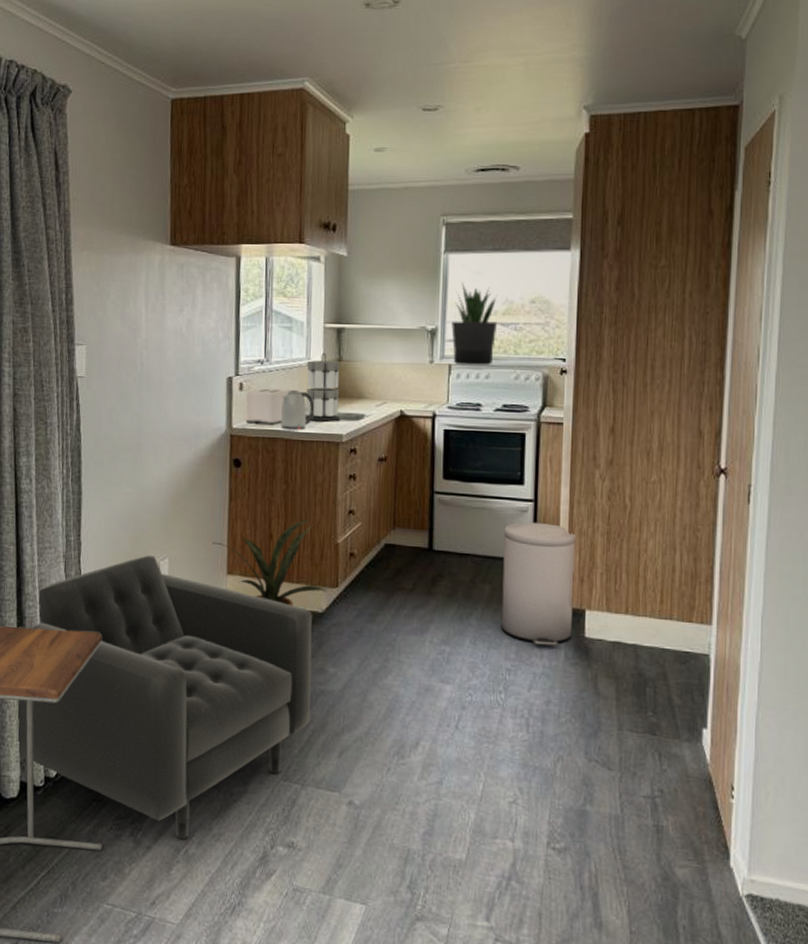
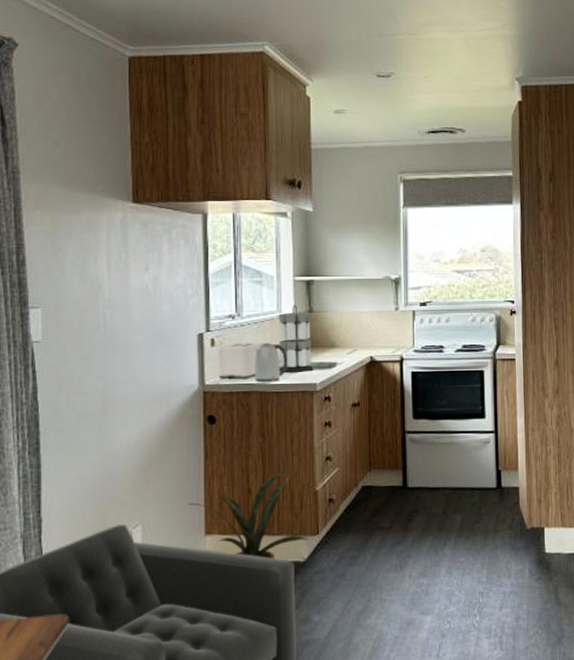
planter: present [451,282,498,366] -> none [413,234,454,311]
pedal bin: present [501,522,577,646] -> none [470,452,534,566]

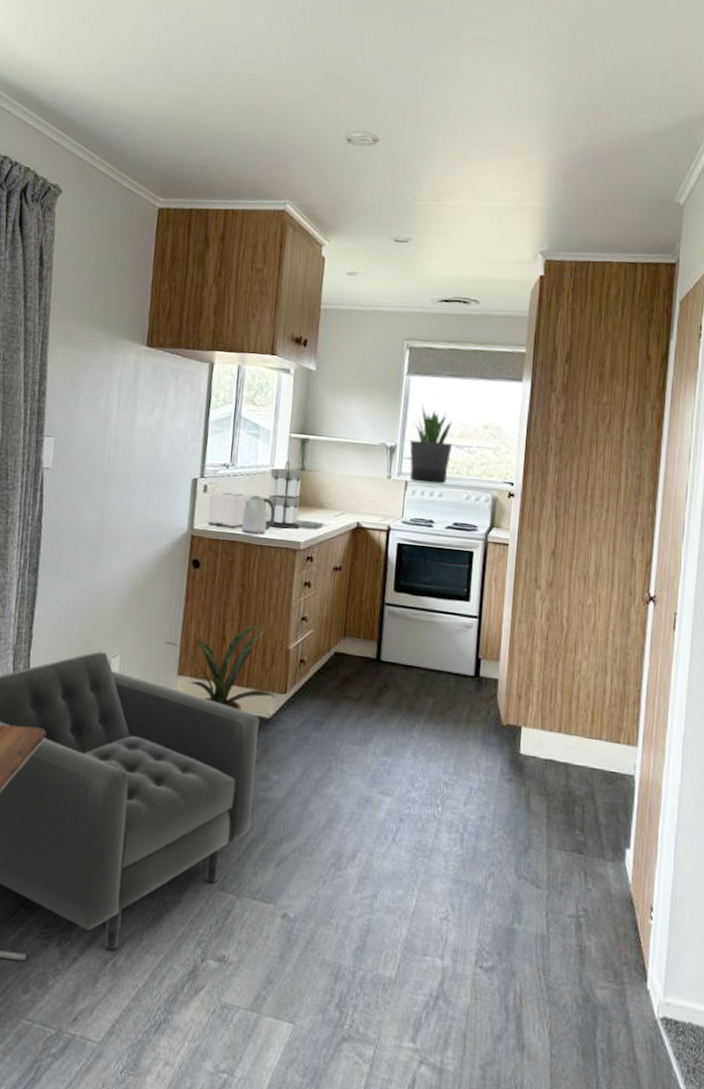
planter: none [413,234,454,311] -> present [409,403,454,485]

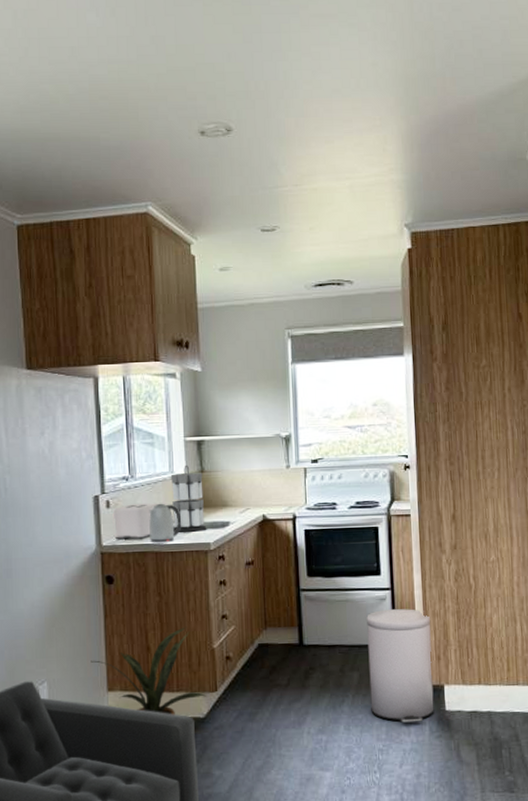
planter: present [409,403,454,485] -> none [303,390,345,468]
pedal bin: none [441,637,517,761] -> present [366,609,434,724]

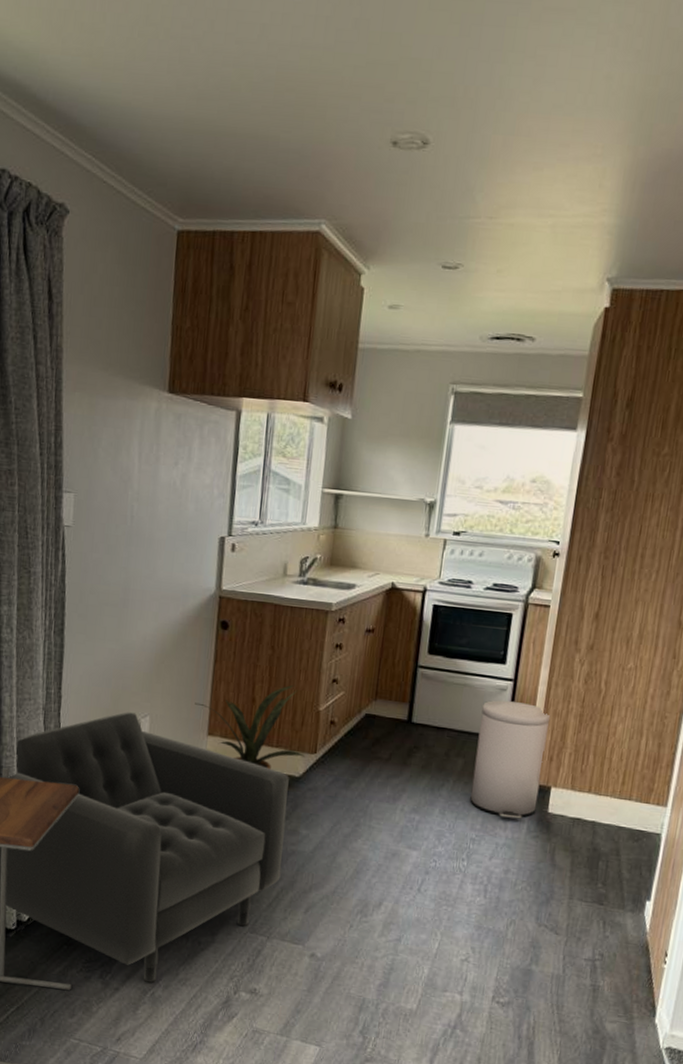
toaster: present [112,503,159,541] -> none [234,550,285,590]
kettle: present [149,503,181,543] -> none [271,554,306,597]
spice rack: present [170,465,207,532] -> none [296,518,336,590]

